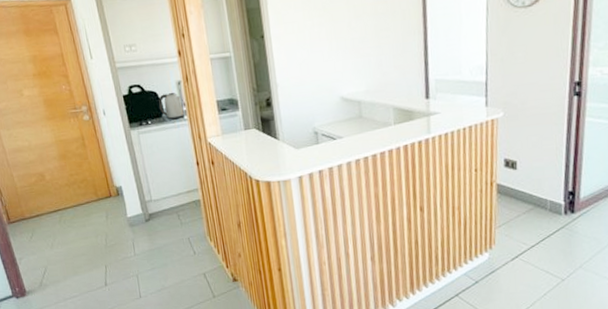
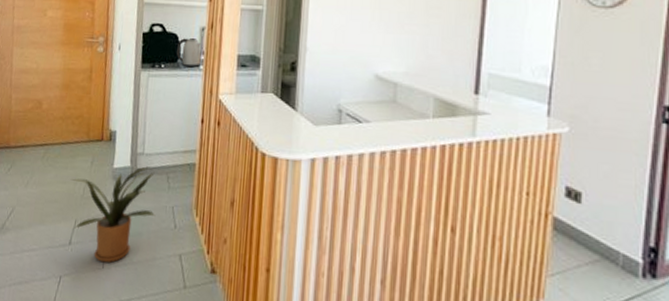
house plant: none [91,210,176,293] -> present [70,166,156,263]

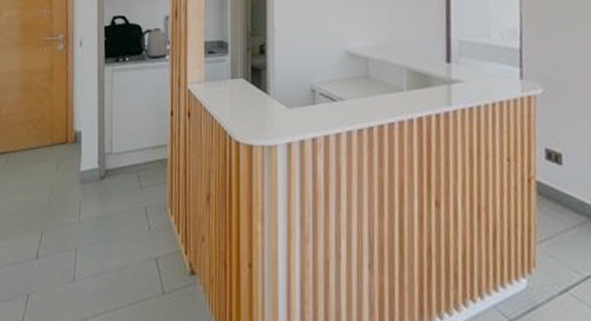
house plant: present [70,166,156,263] -> none [34,166,128,275]

